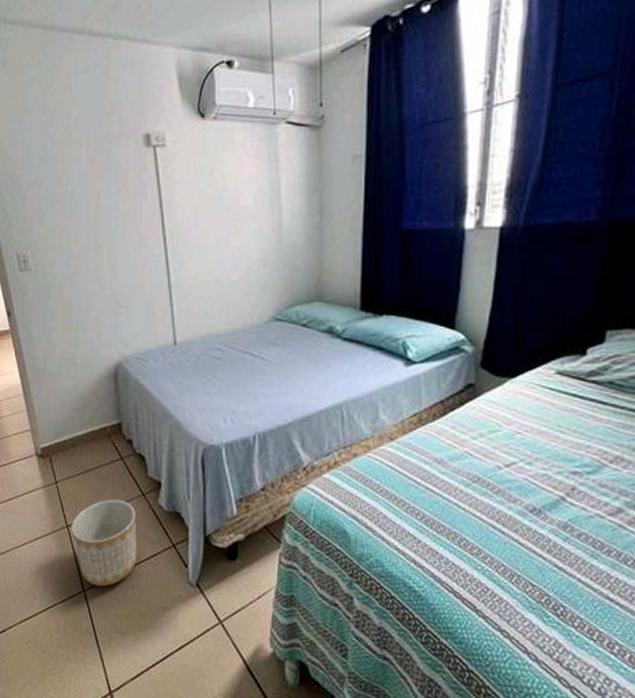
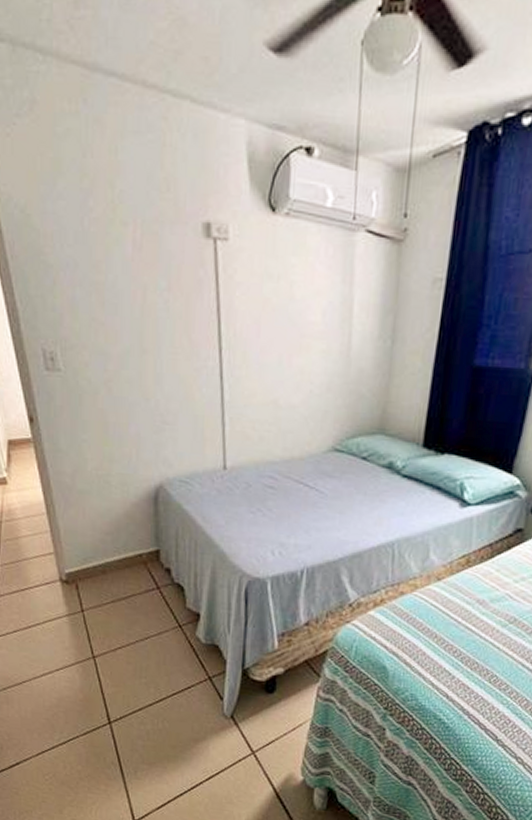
planter: present [71,499,137,587] -> none [97,630,171,719]

